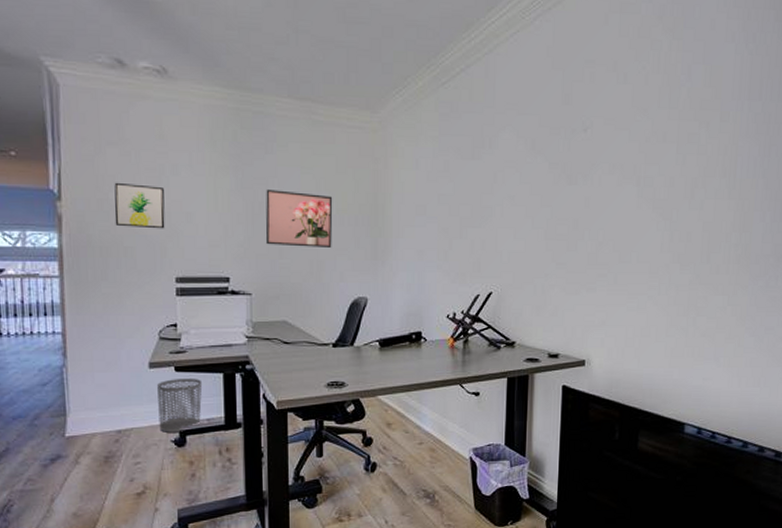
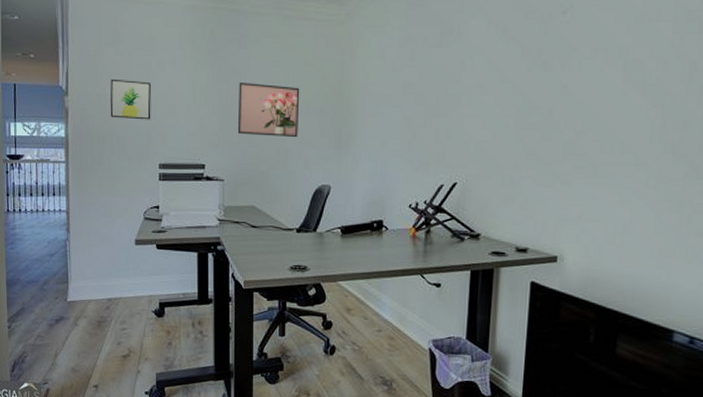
waste bin: present [157,377,203,432] -> none [142,255,180,304]

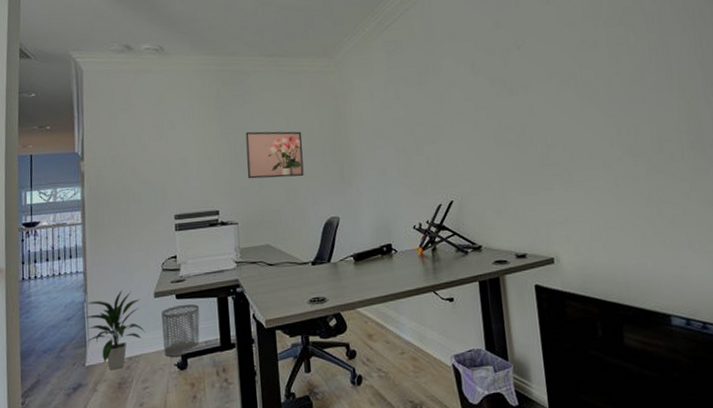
indoor plant: none [65,233,125,309] -> present [83,290,145,371]
wall art: present [110,79,151,120] -> none [124,140,165,177]
waste bin: none [142,255,180,304] -> present [161,304,200,357]

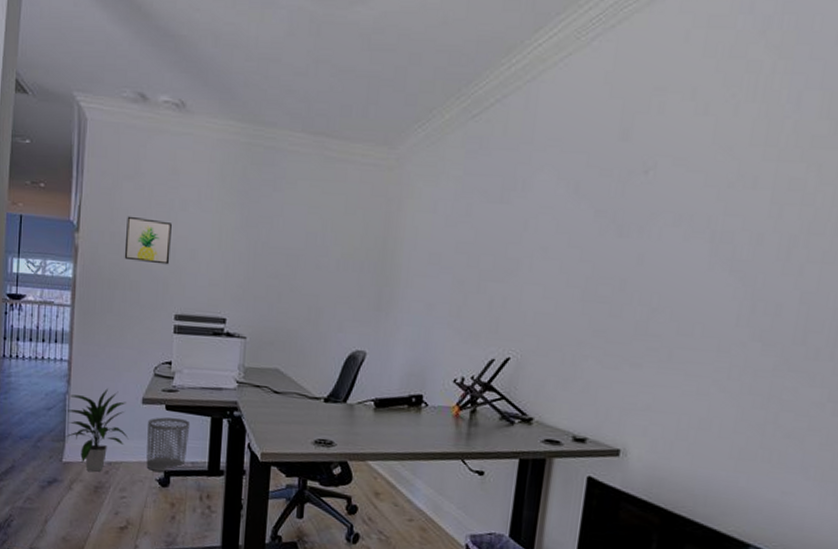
wall art: none [124,140,165,177] -> present [124,216,172,265]
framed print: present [245,131,304,179] -> none [265,228,339,296]

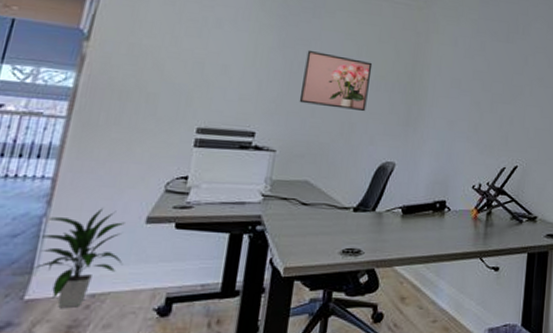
wall art: present [124,216,172,265] -> none [142,29,203,79]
waste bin: present [146,417,191,472] -> none [143,236,204,299]
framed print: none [265,228,339,296] -> present [299,49,373,112]

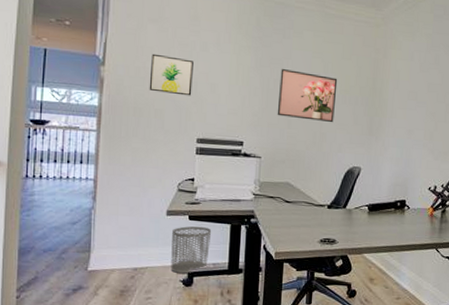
indoor plant: present [34,208,125,309] -> none [89,203,154,278]
wall art: none [142,29,203,79] -> present [149,53,193,96]
waste bin: none [143,236,204,299] -> present [171,226,212,274]

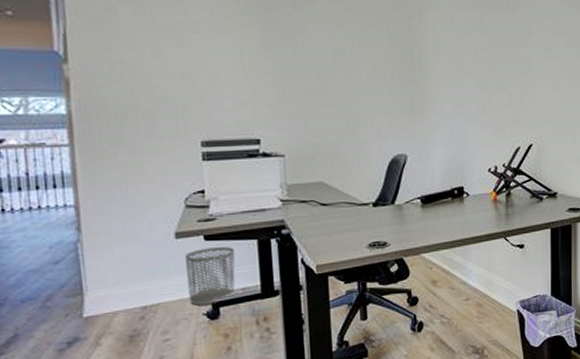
wall art: present [149,53,193,96] -> none [128,42,187,91]
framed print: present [277,68,338,123] -> none [295,45,368,106]

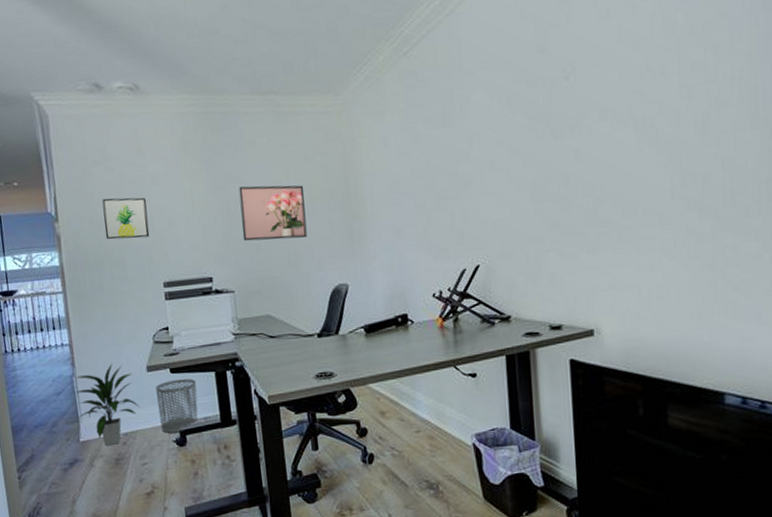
indoor plant: none [77,229,164,322] -> present [73,364,140,447]
wall art: none [128,42,187,91] -> present [102,197,150,240]
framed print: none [295,45,368,106] -> present [238,185,308,242]

